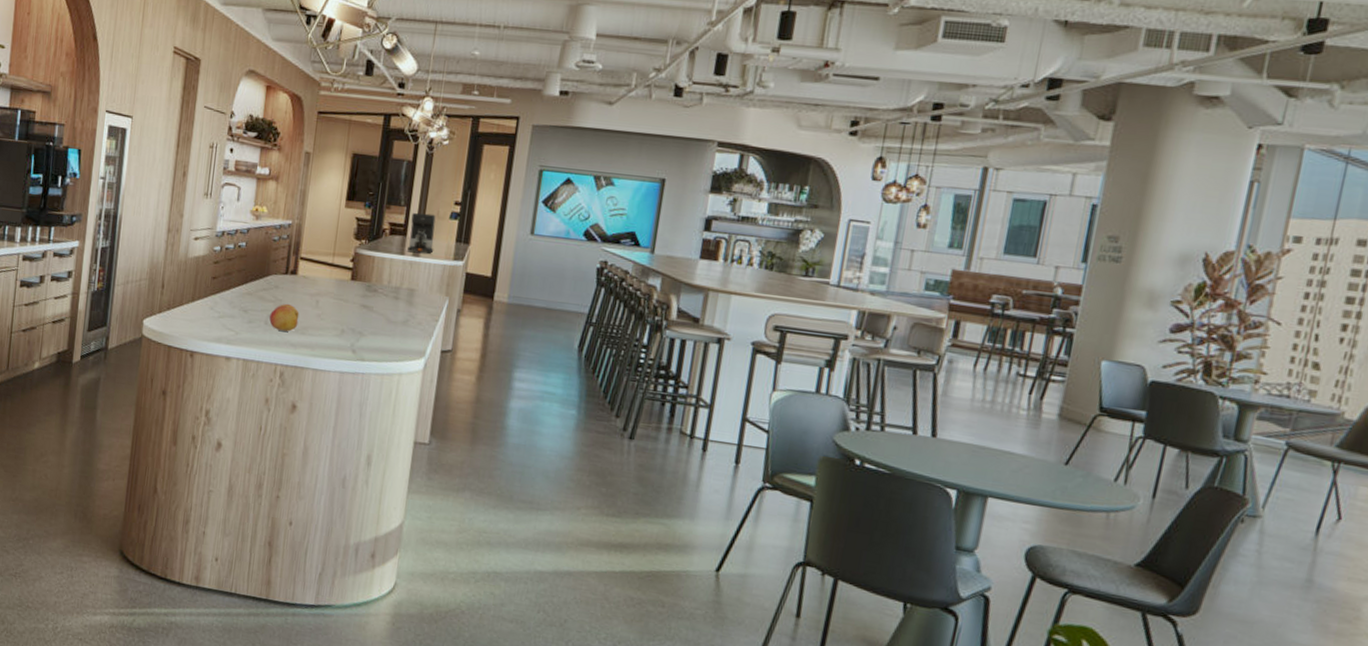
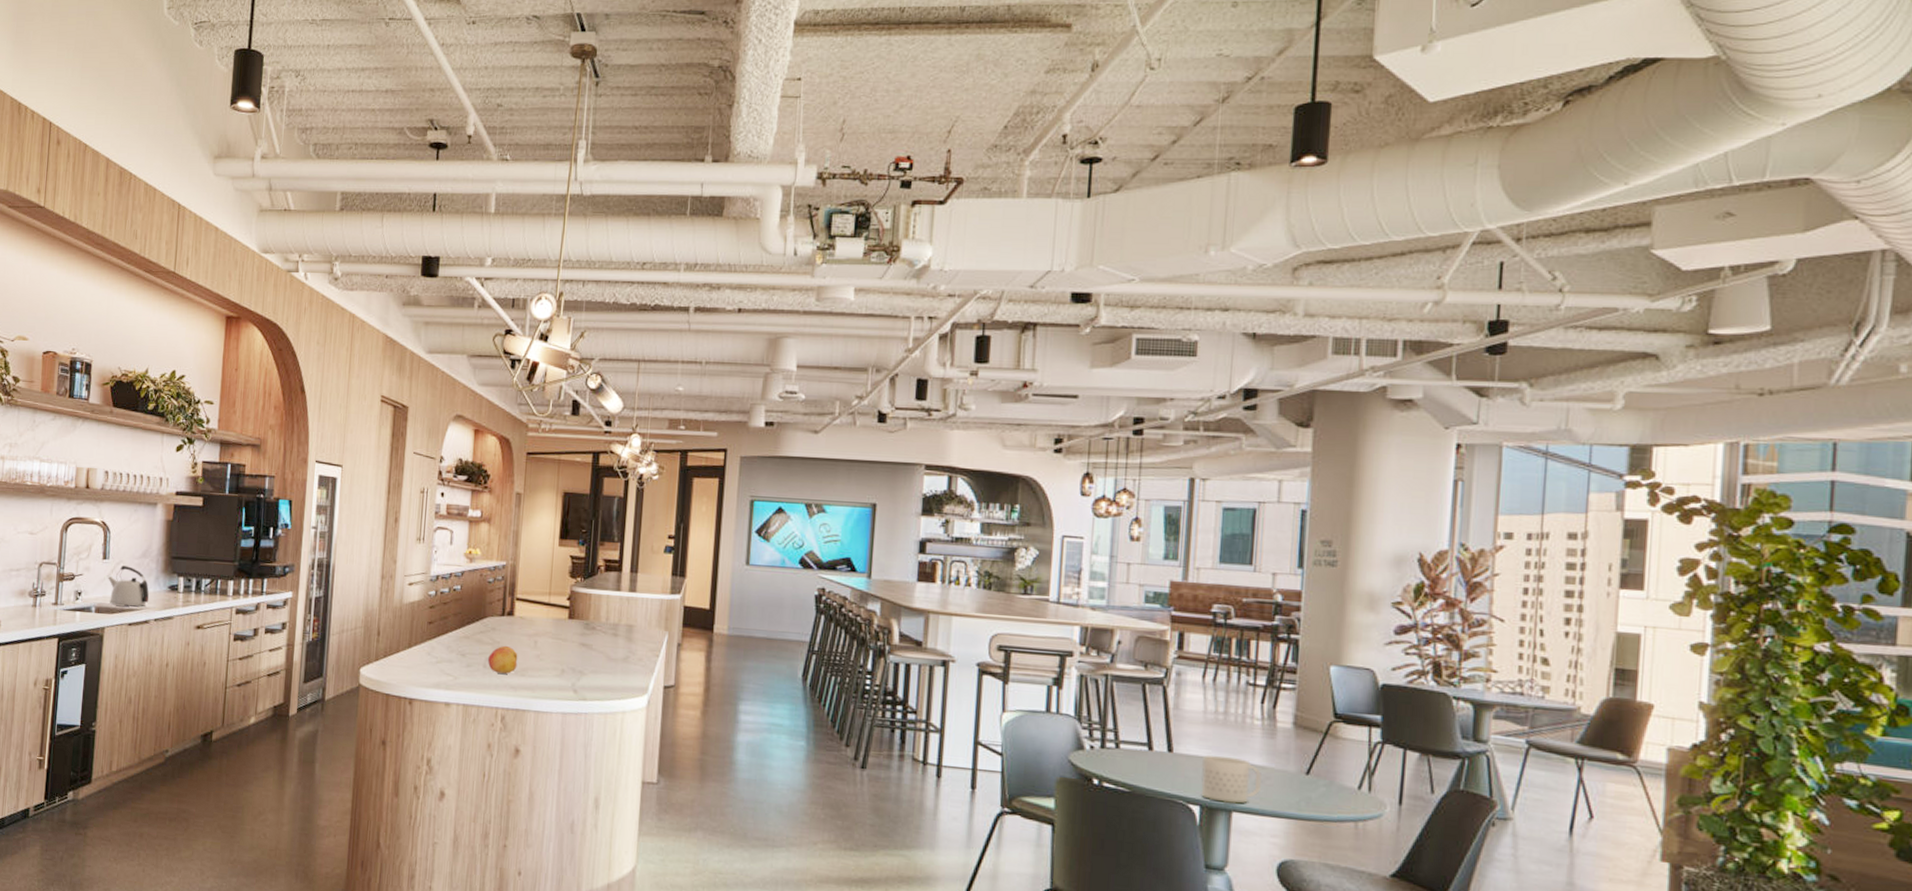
coffee maker: present [407,212,436,254] -> none [624,548,650,589]
mug: none [959,441,1021,490] -> present [1200,754,1261,805]

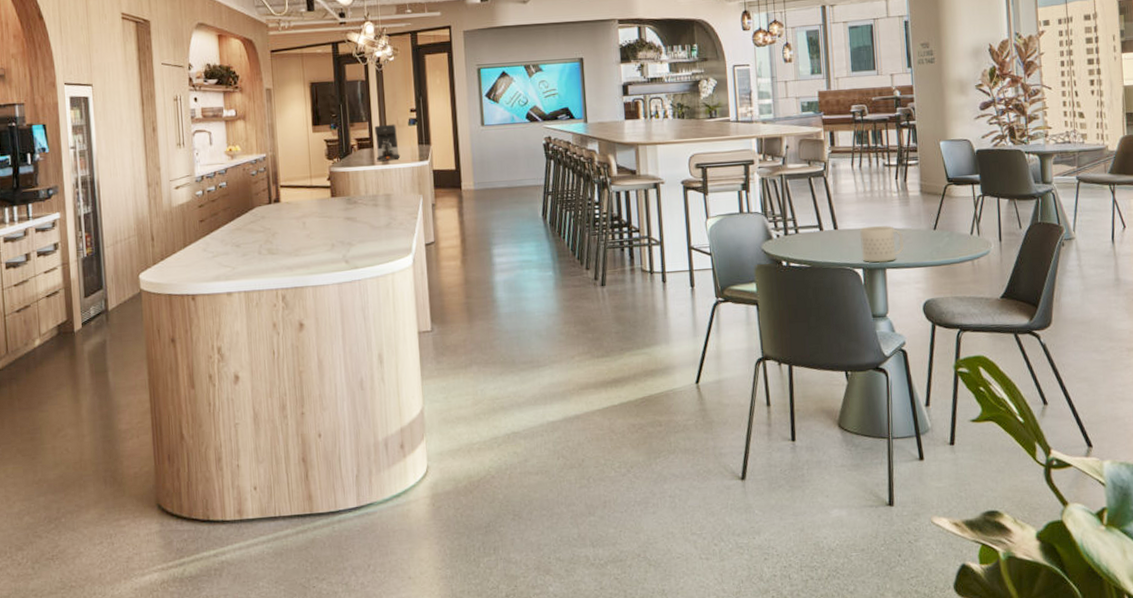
fruit: present [487,645,518,674] -> none [261,230,290,257]
coffee maker: none [624,548,650,589] -> present [375,124,400,162]

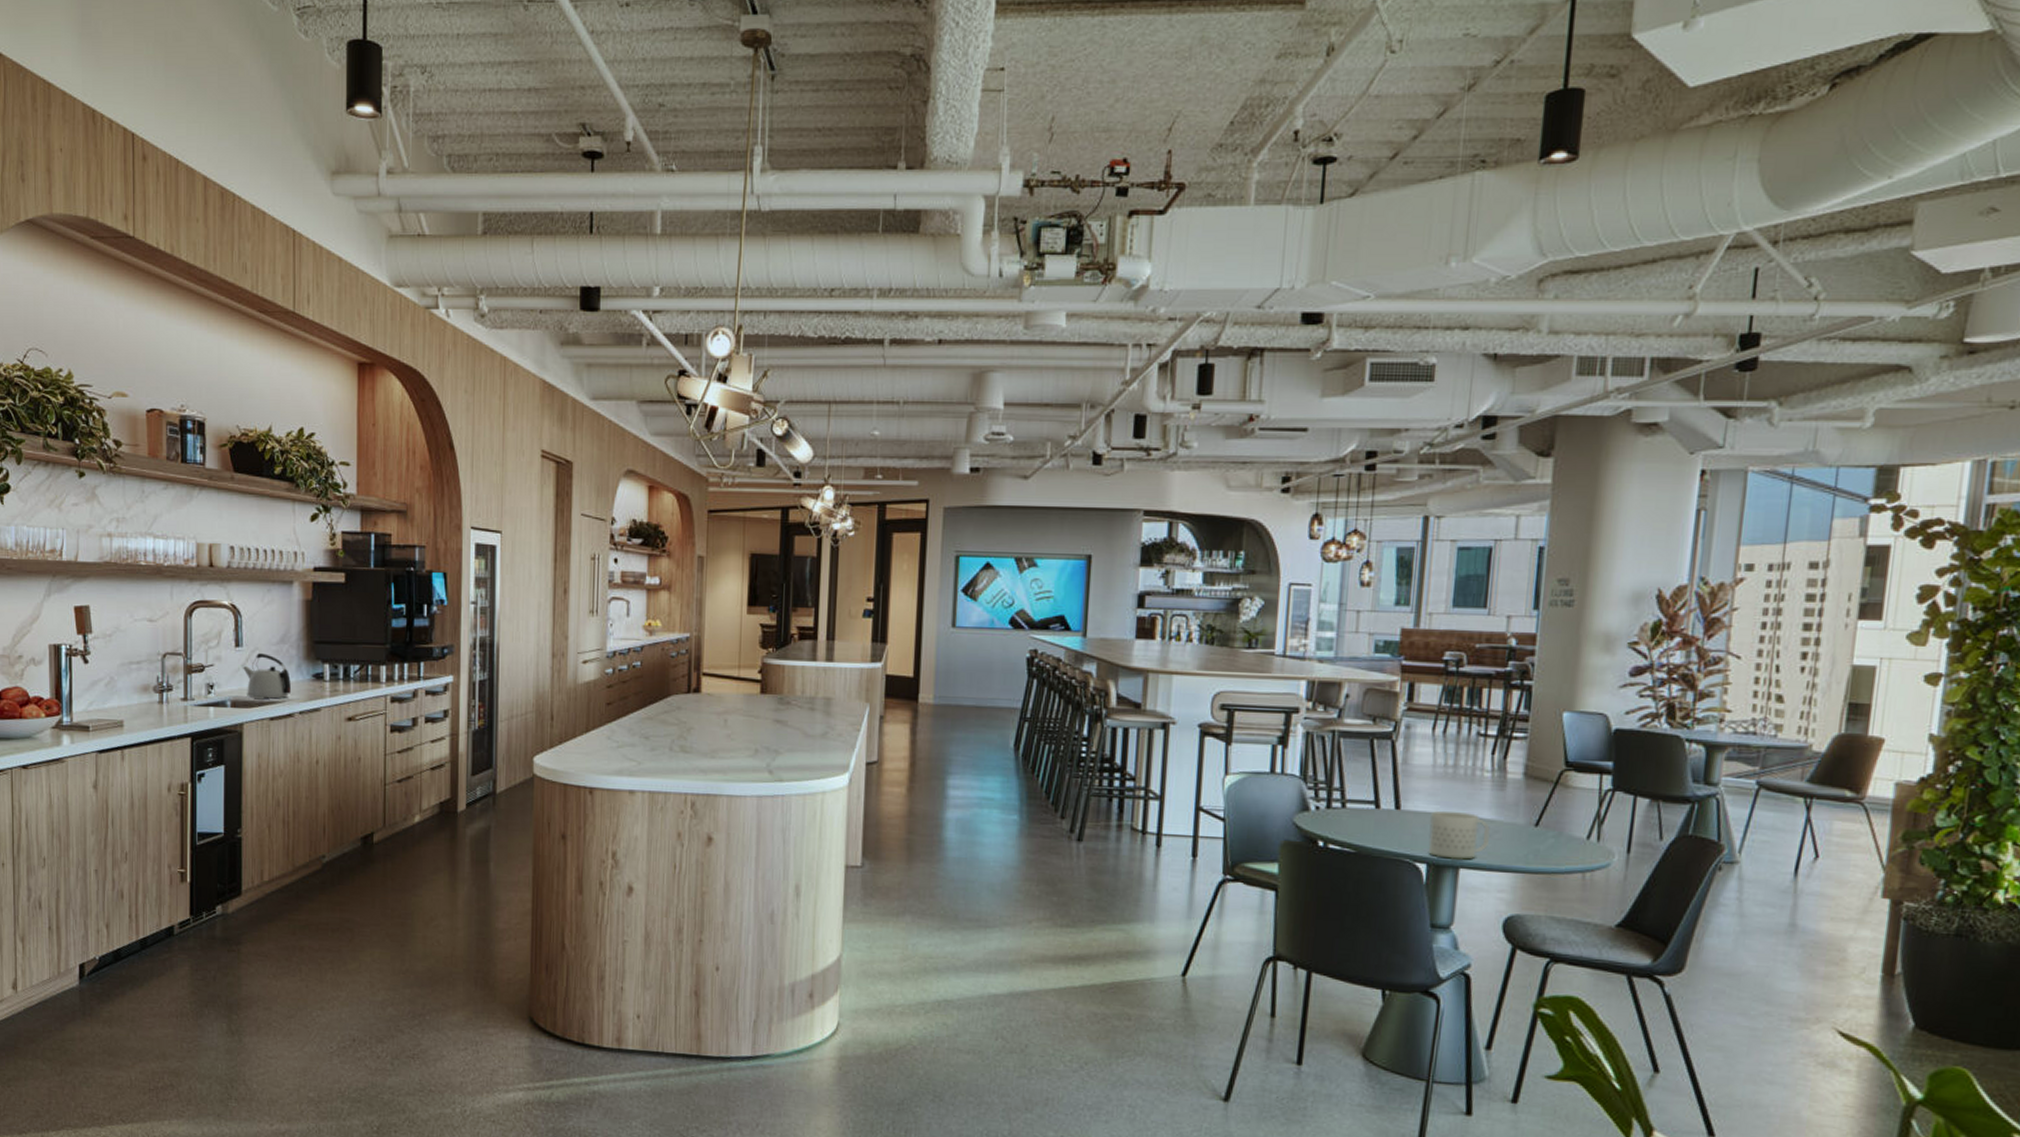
coffee maker: present [375,124,400,162] -> none [820,613,848,658]

